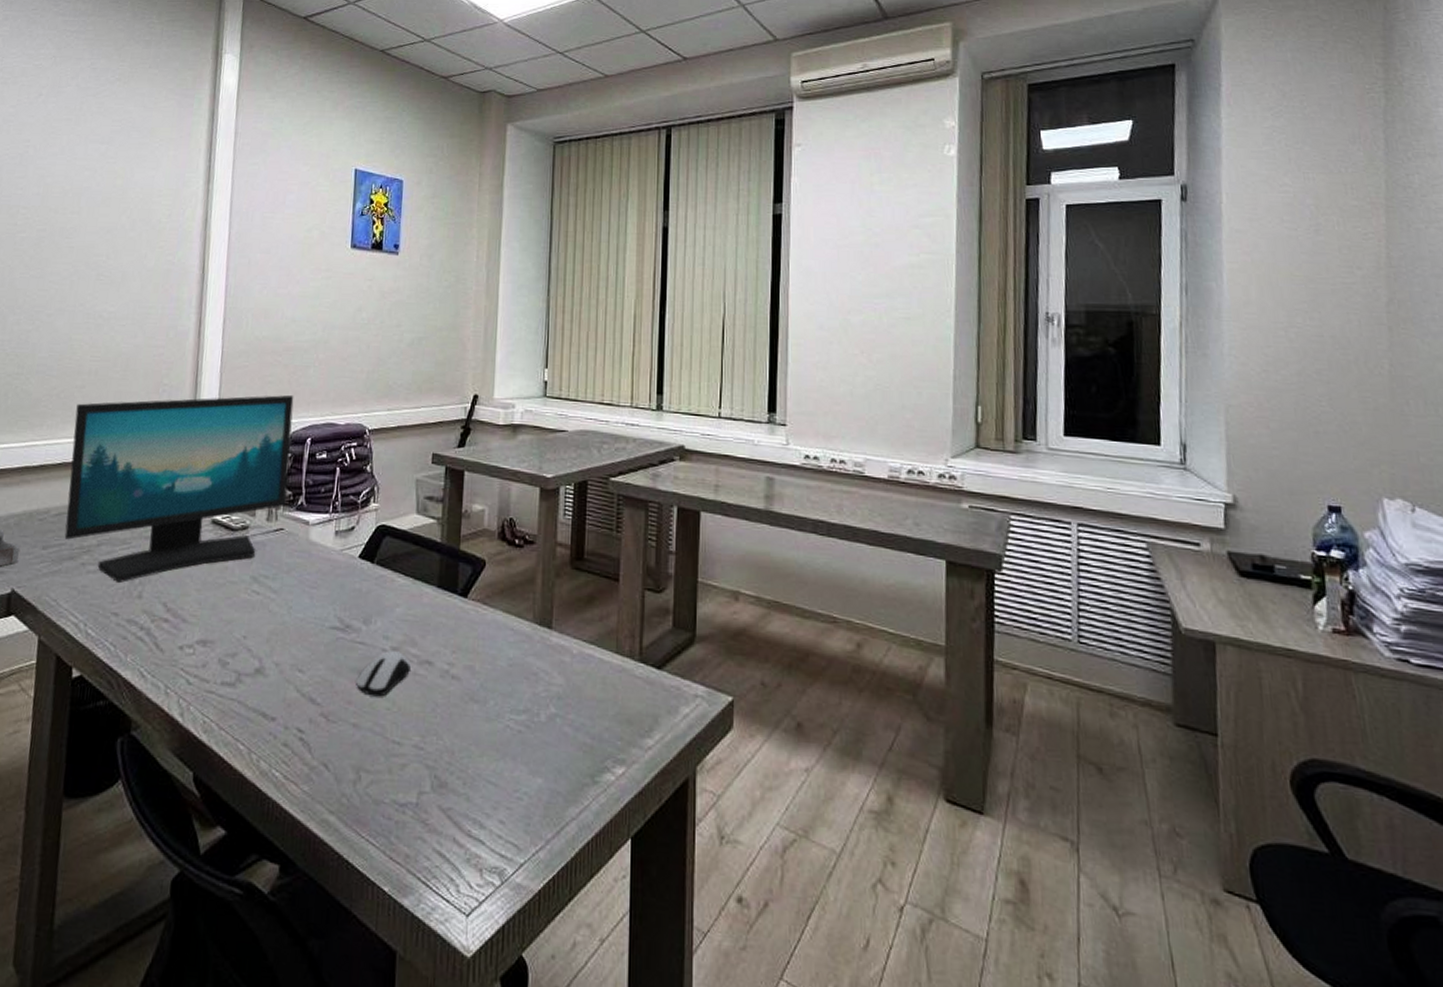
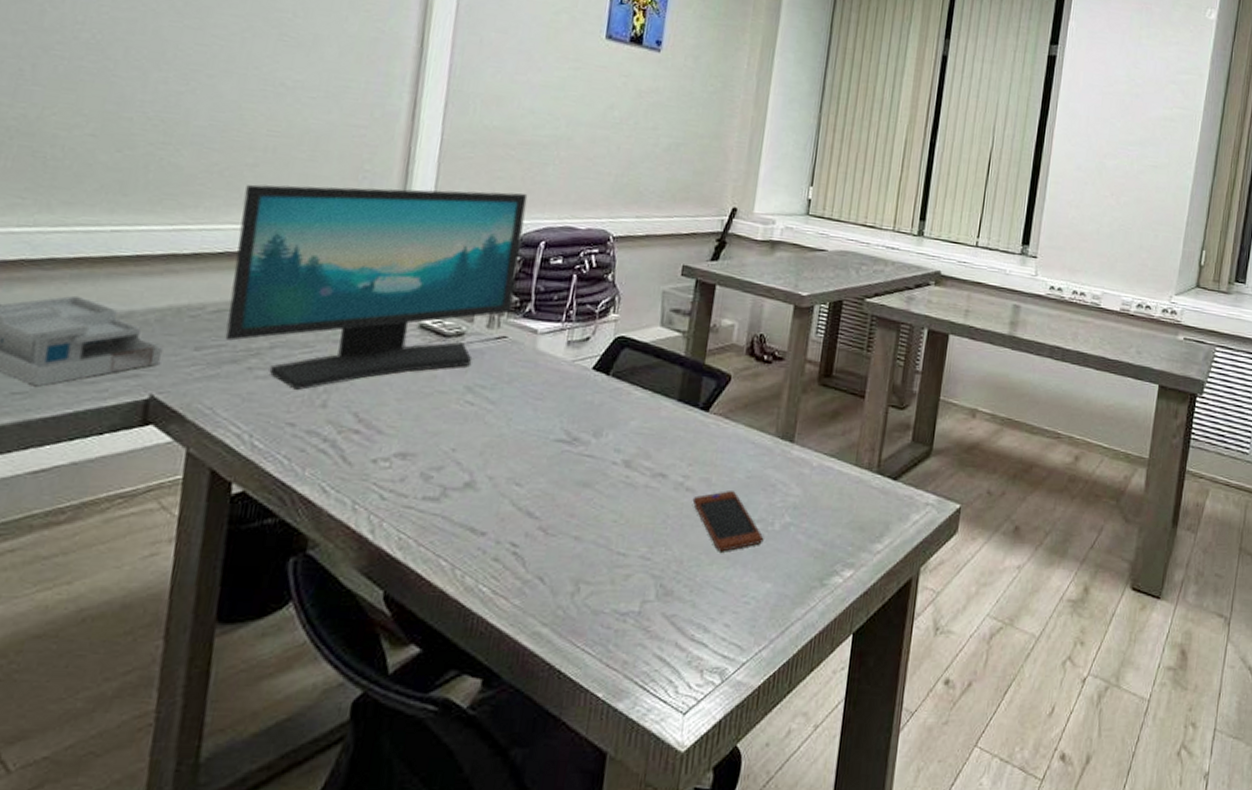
computer mouse: present [356,651,412,697] -> none [581,464,644,510]
smartphone: none [458,679,531,744] -> present [692,491,764,552]

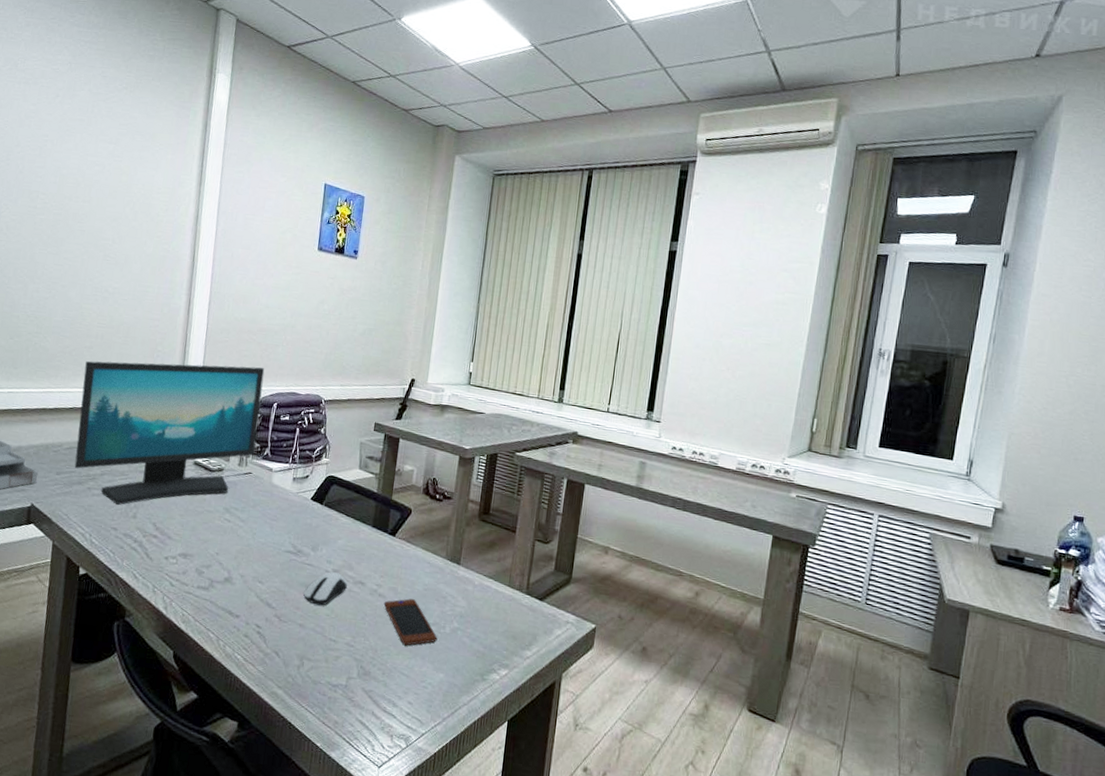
computer mouse: none [581,464,644,510] -> present [303,572,348,606]

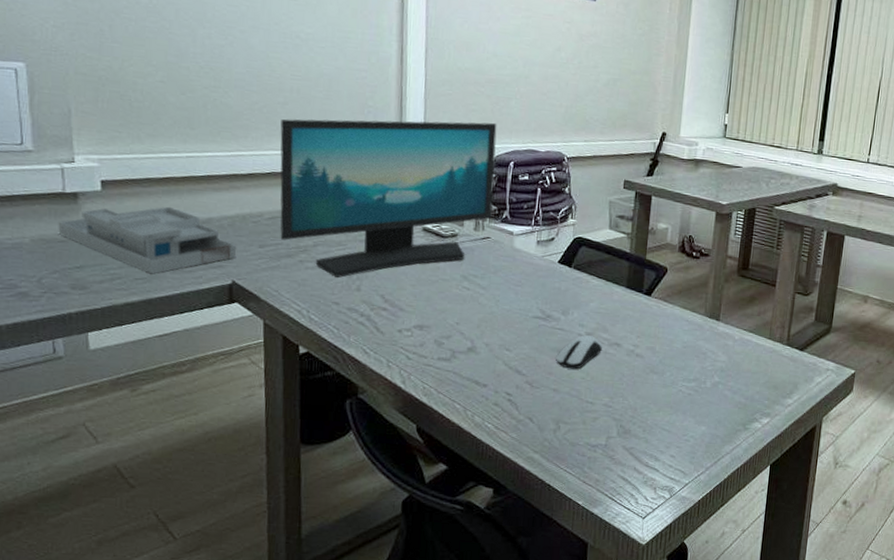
smartphone: present [383,598,438,646] -> none [641,357,699,403]

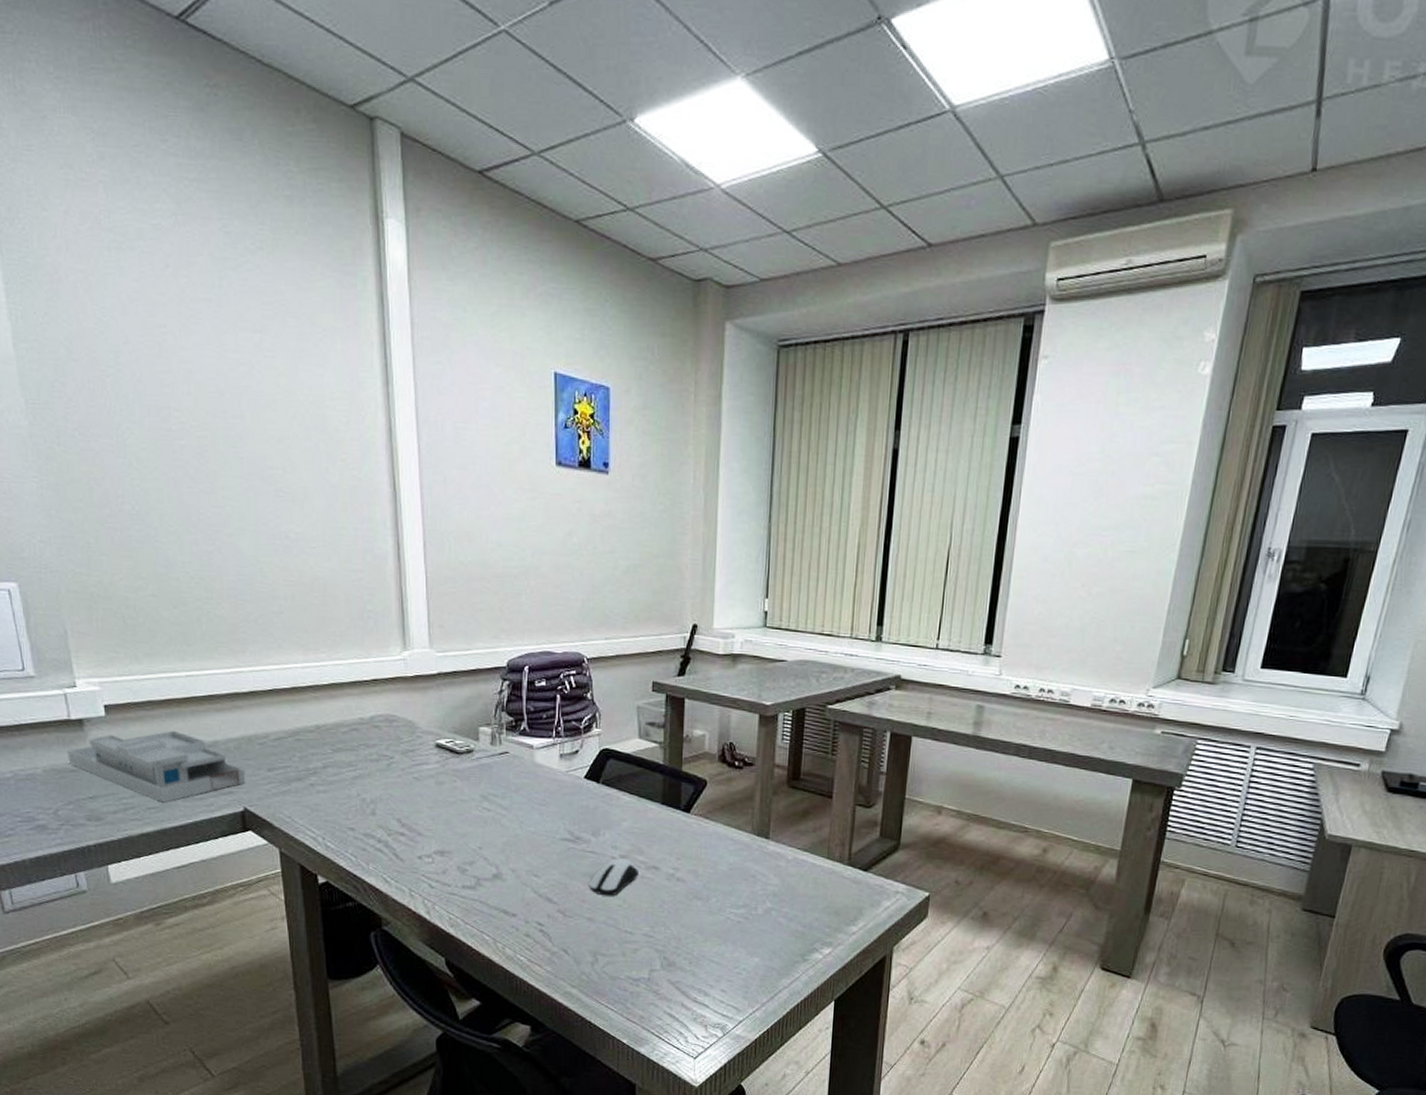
computer monitor: present [280,119,497,278] -> none [278,622,509,801]

